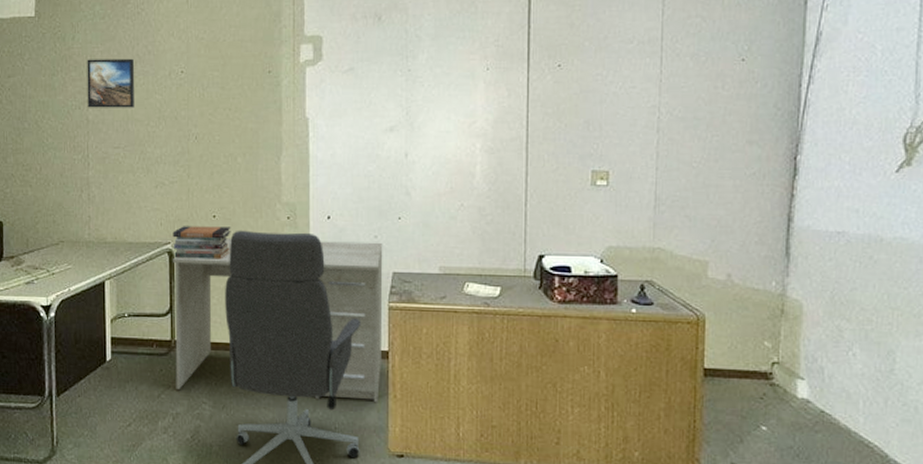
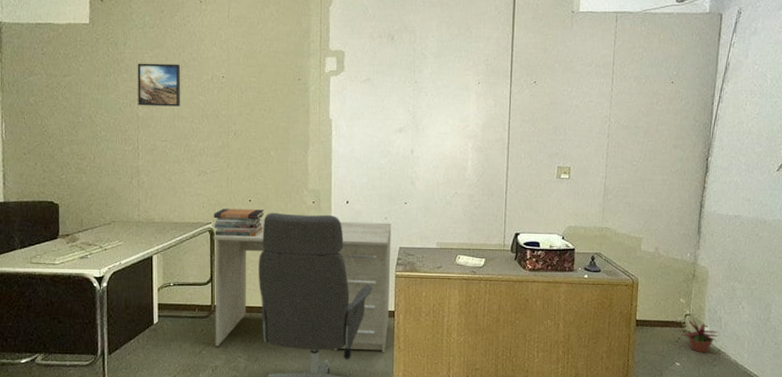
potted plant: none [765,367,820,415] -> present [680,318,718,353]

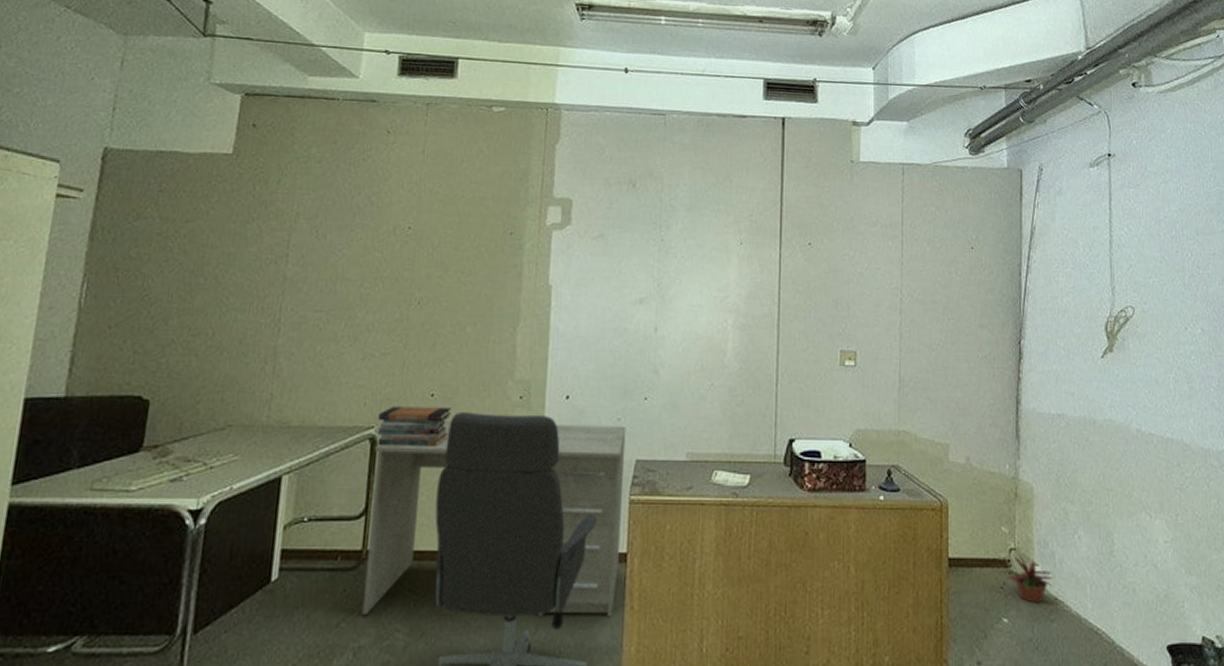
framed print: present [137,63,180,107] -> none [286,207,352,266]

